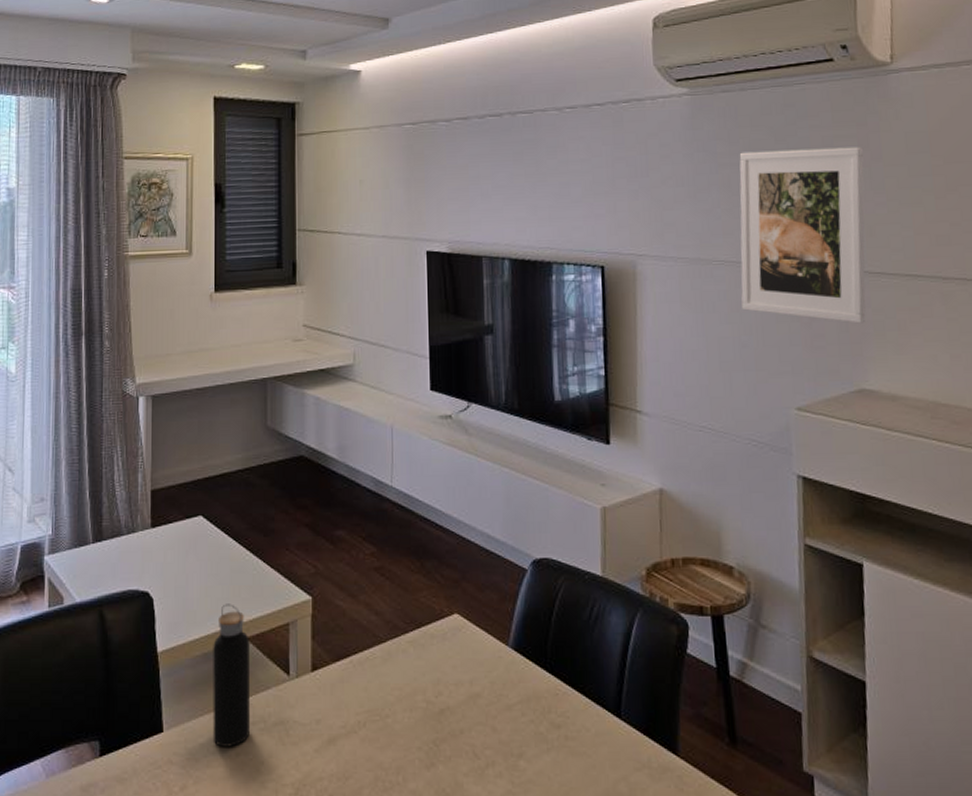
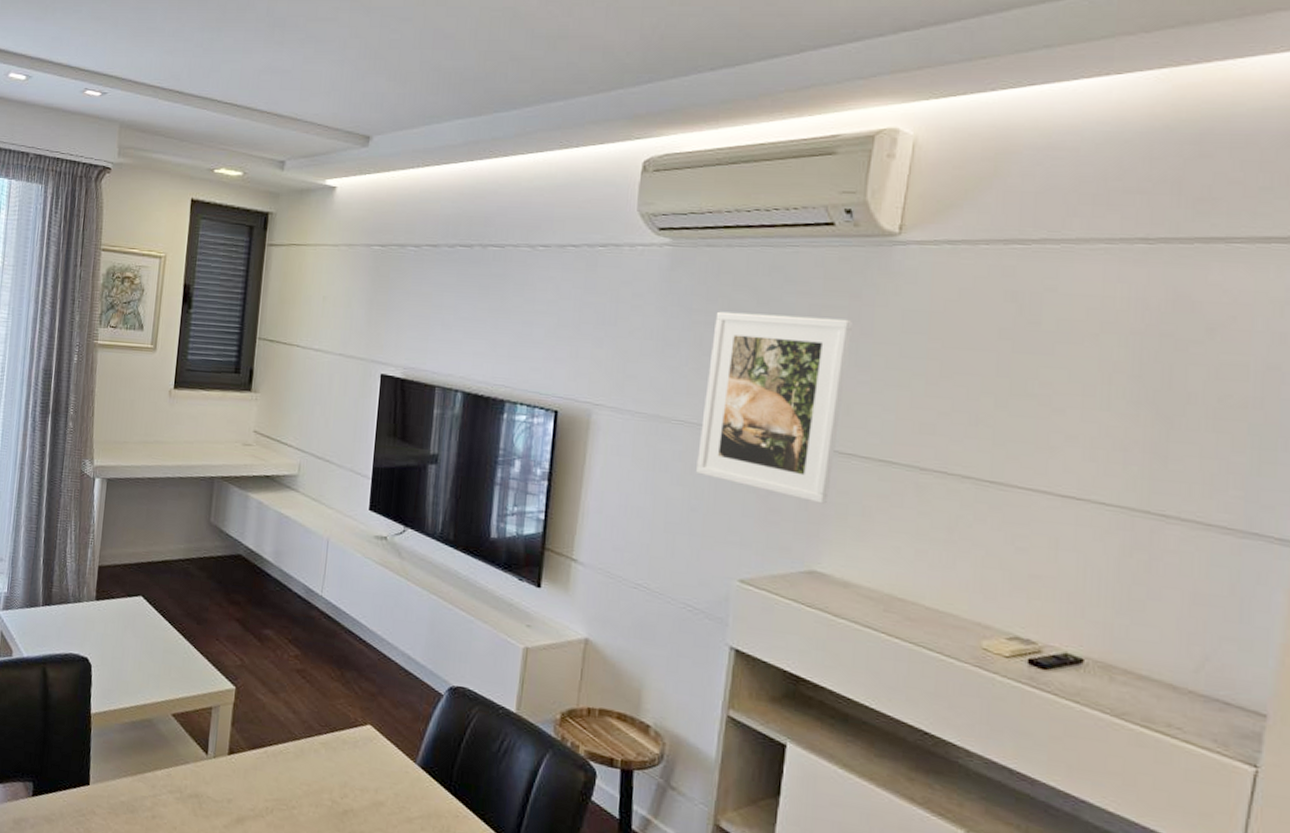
water bottle: present [213,604,250,747] -> none [133,680,175,809]

